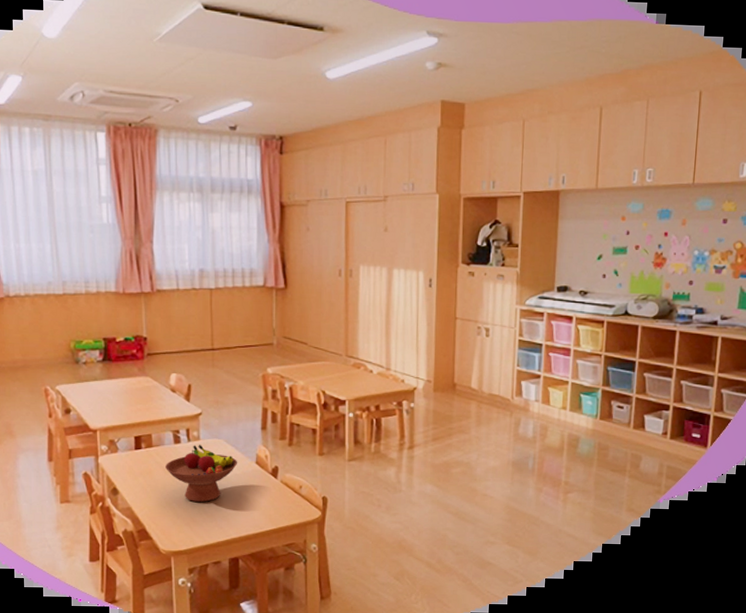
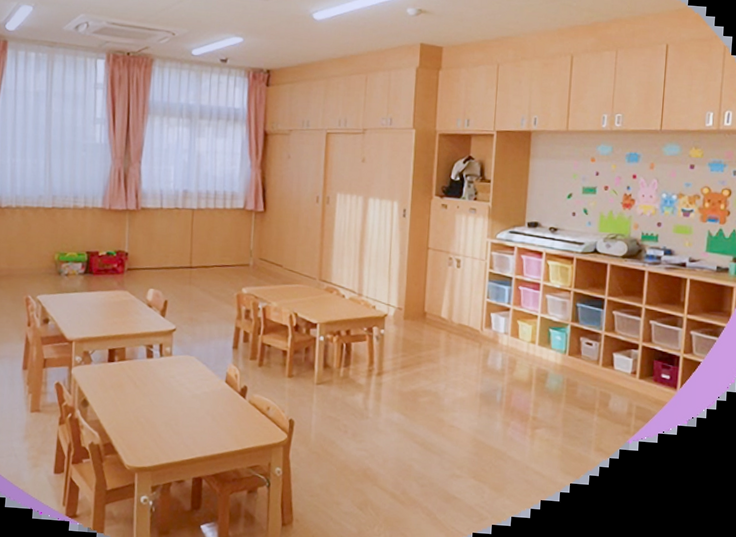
fruit bowl: present [166,445,238,502] -> none [136,360,208,419]

